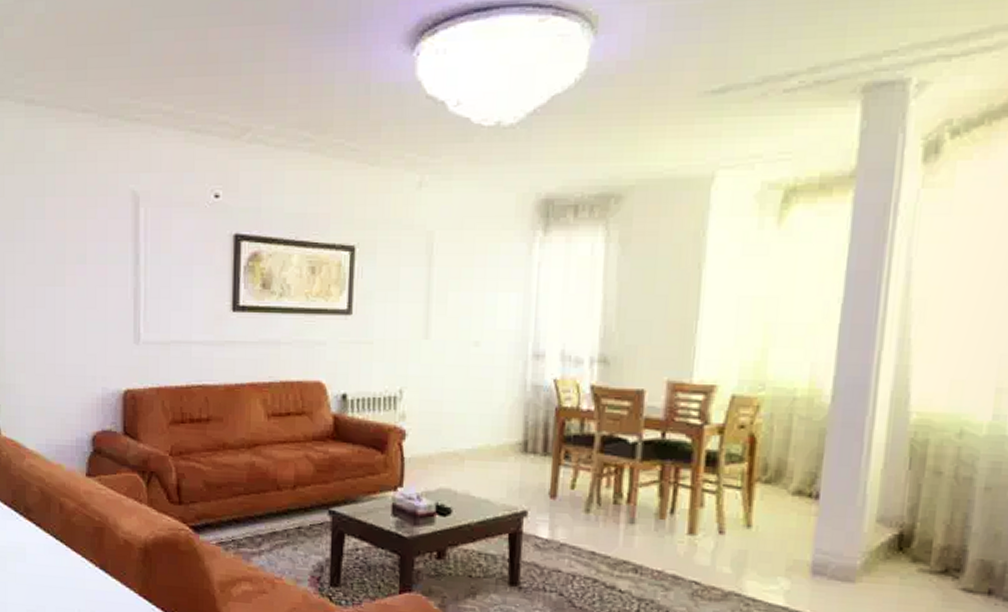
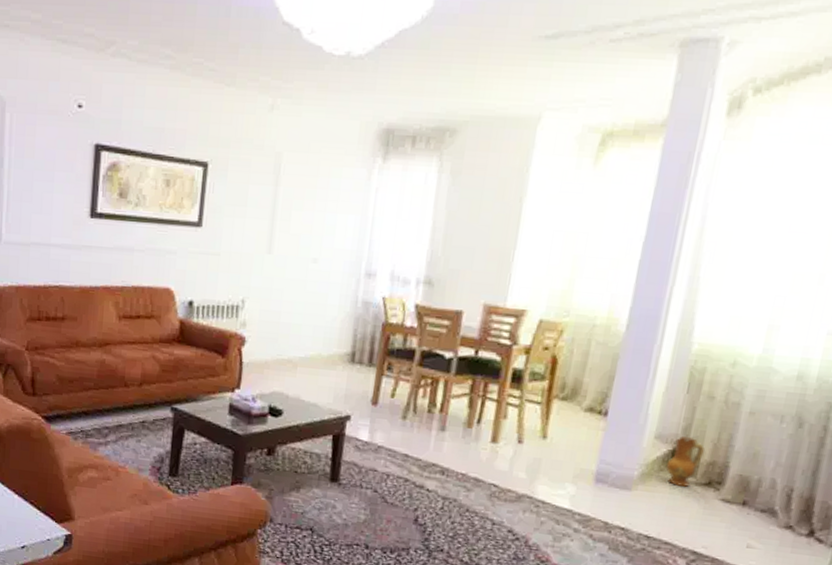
ceramic jug: none [893,519,936,576] -> present [666,436,705,487]

